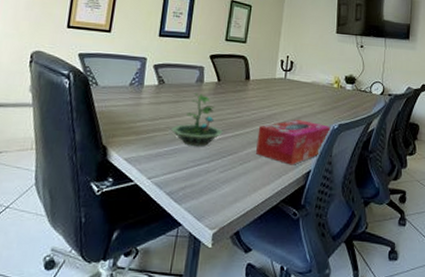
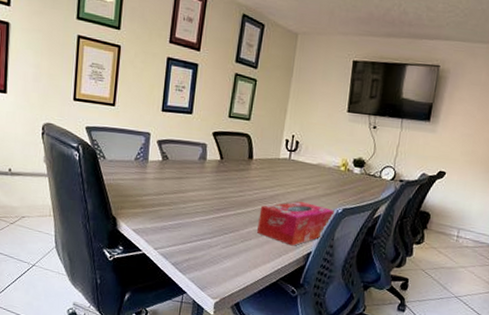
terrarium: present [170,92,223,146] -> none [174,169,225,223]

